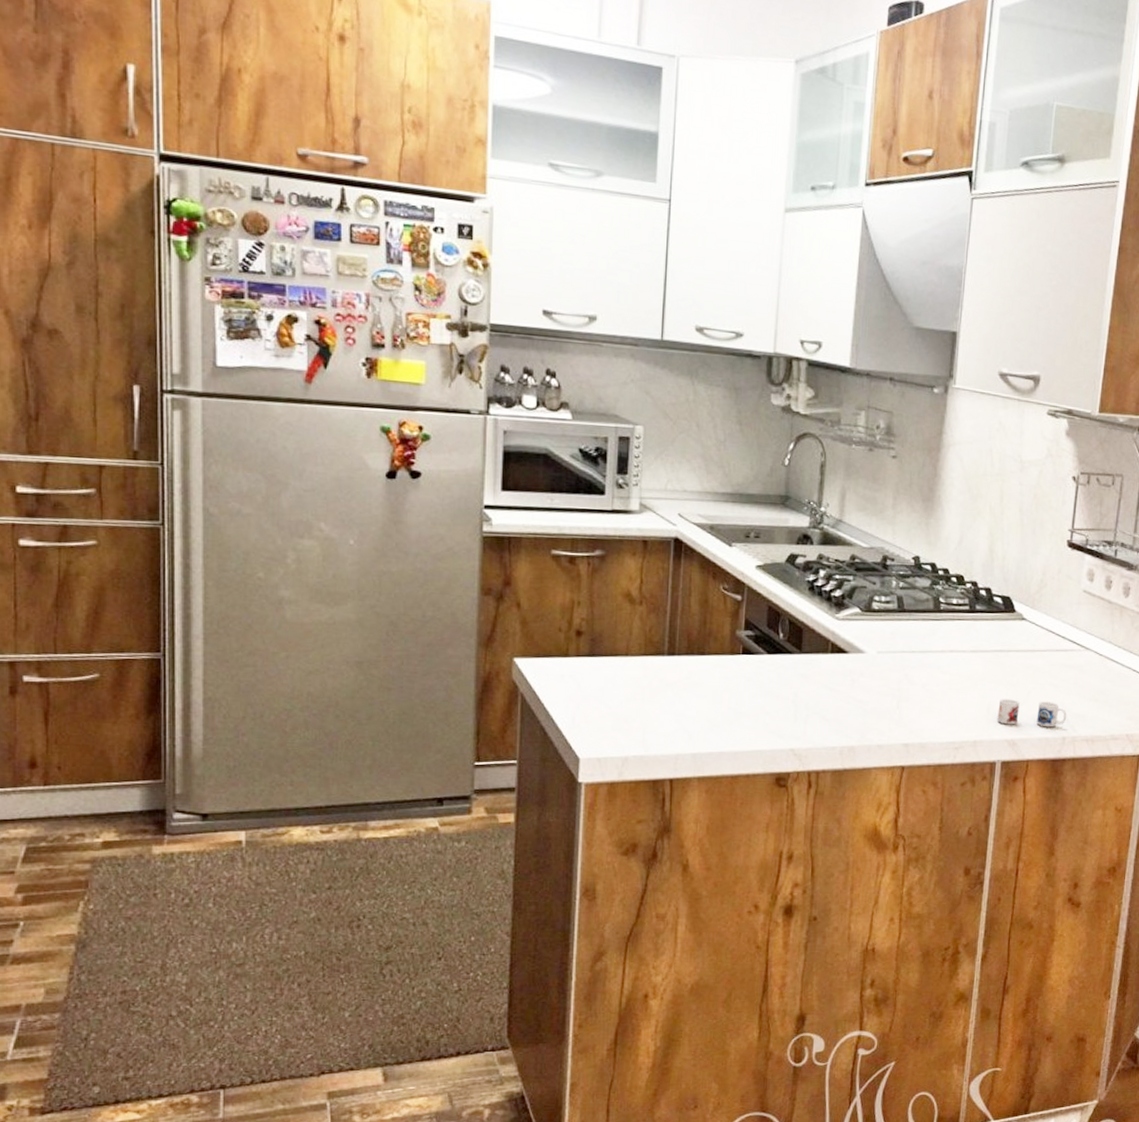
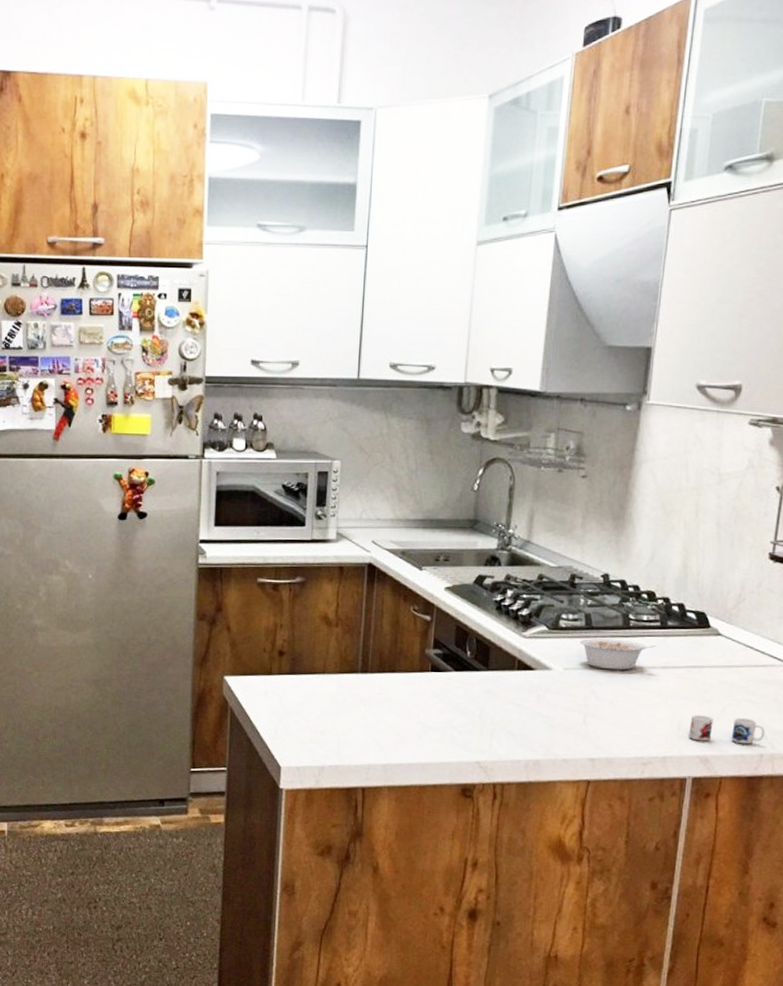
legume: none [892,621,966,654] -> present [580,638,656,670]

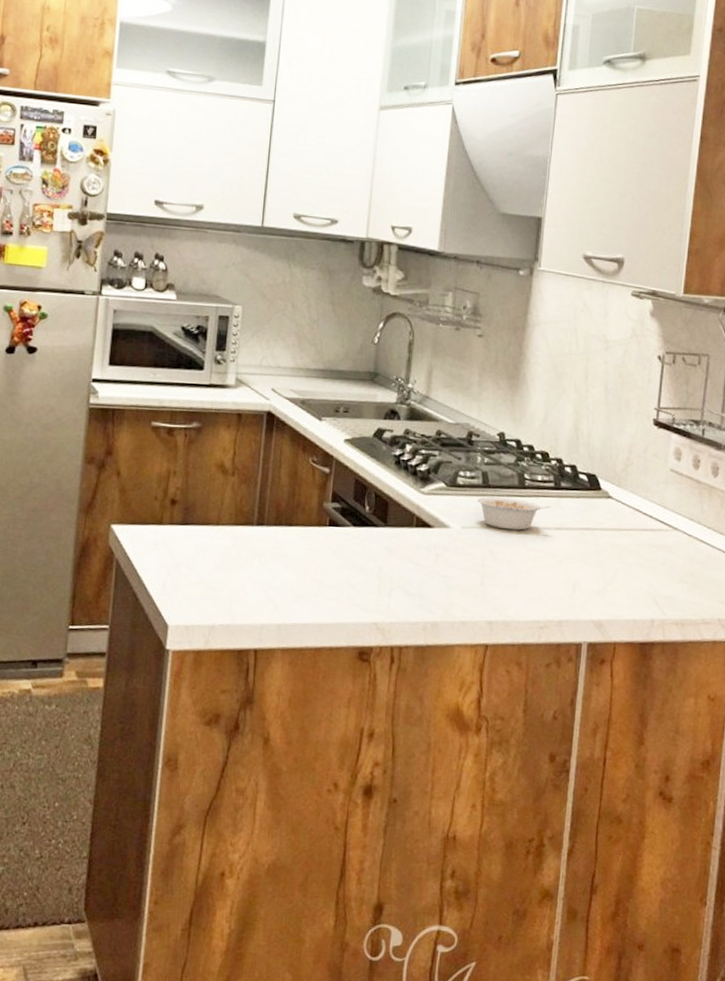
mug: present [689,714,766,744] -> none [583,577,656,609]

